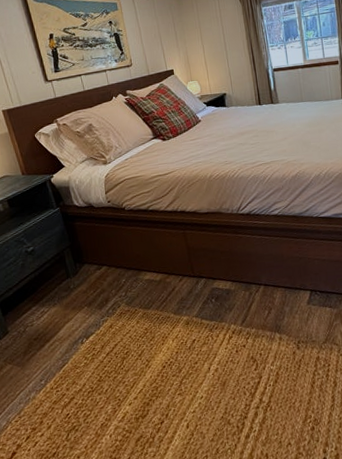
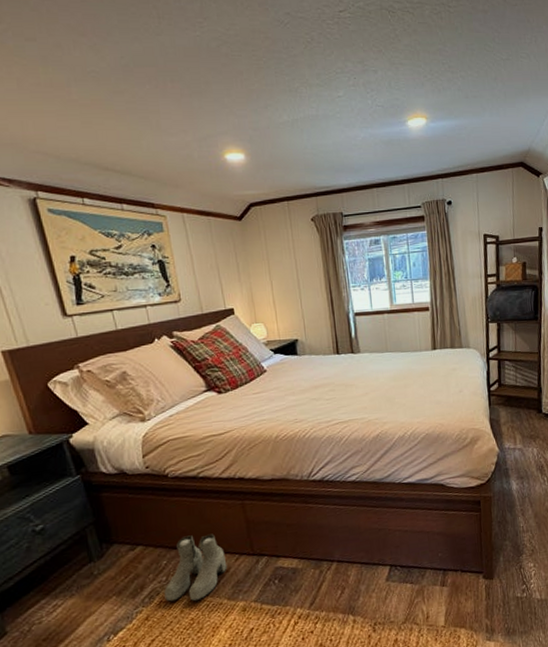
boots: none [124,257,173,314] -> present [164,533,227,602]

